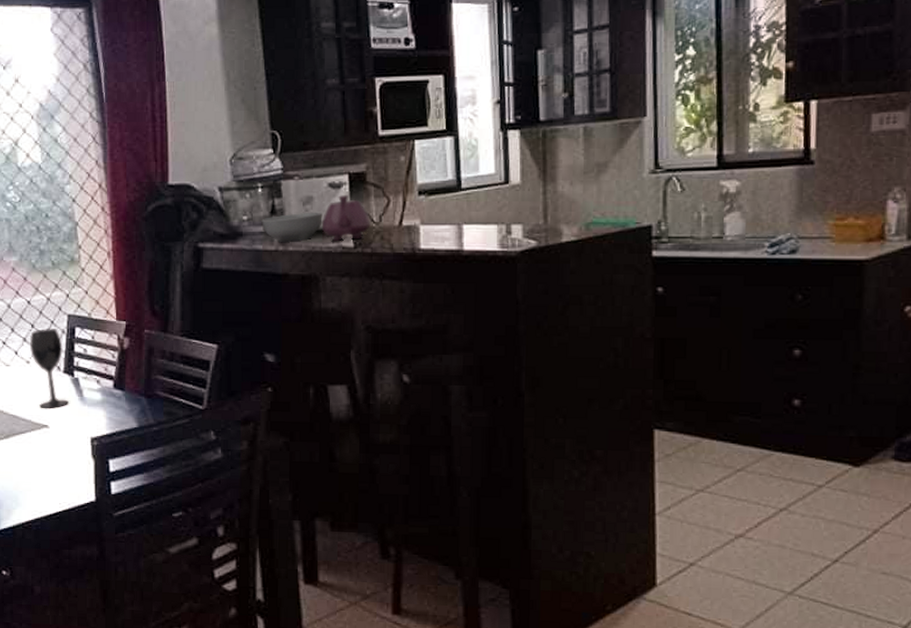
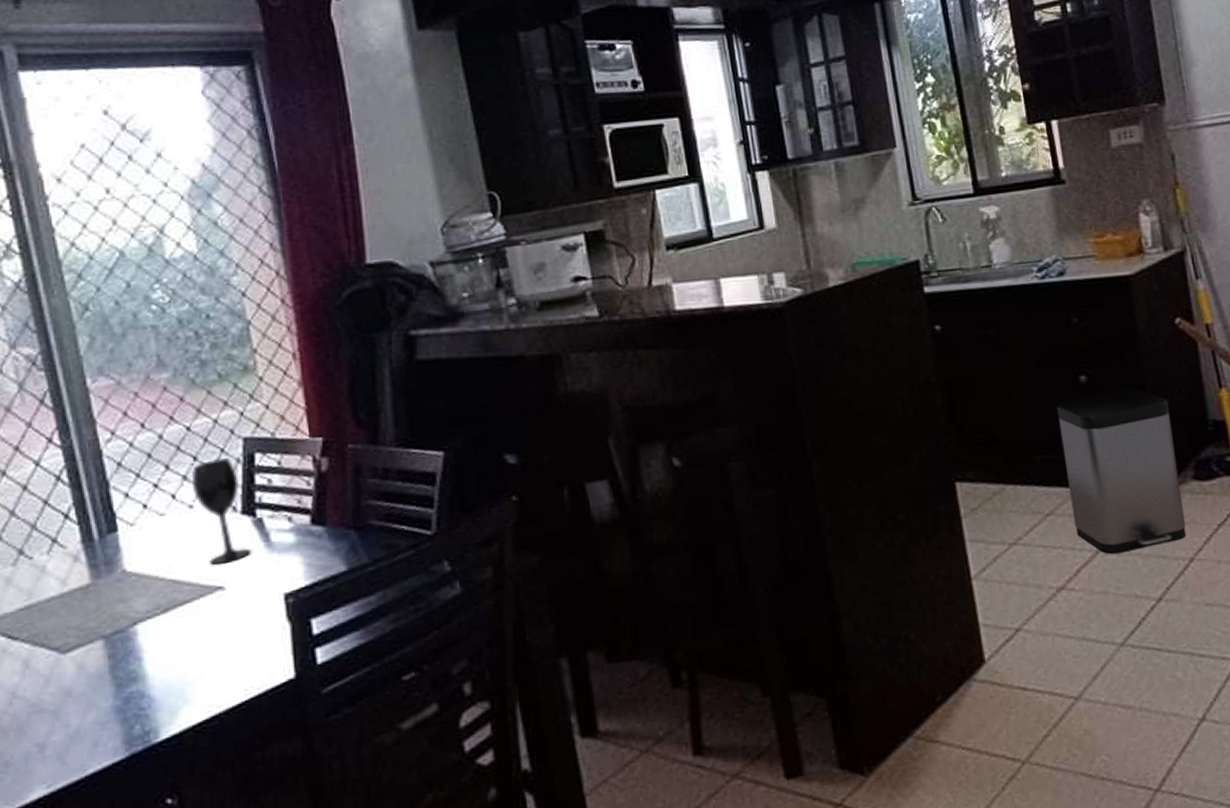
bowl: present [261,212,323,242] -> none [485,279,559,319]
teapot: present [321,195,371,242] -> none [558,257,616,313]
pedal bin: none [763,367,882,515] -> present [1057,388,1186,555]

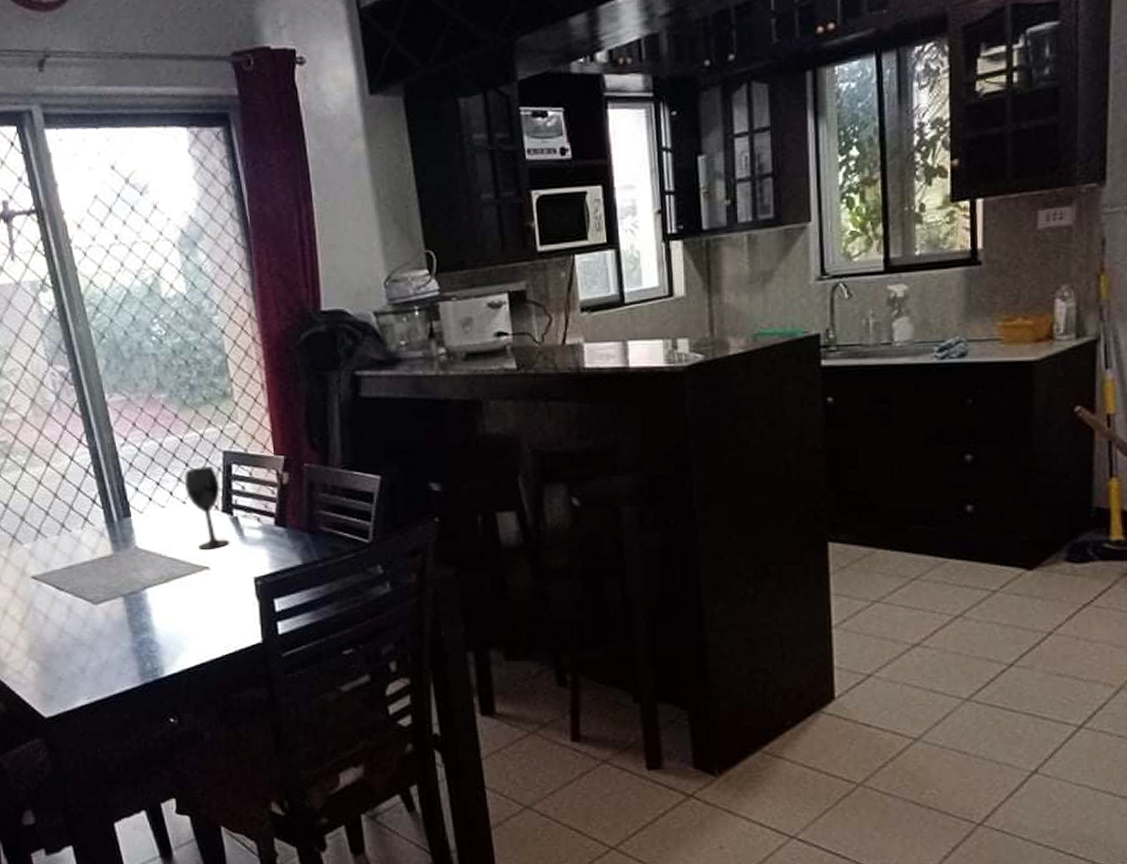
pedal bin: present [1057,388,1186,555] -> none [937,470,1053,621]

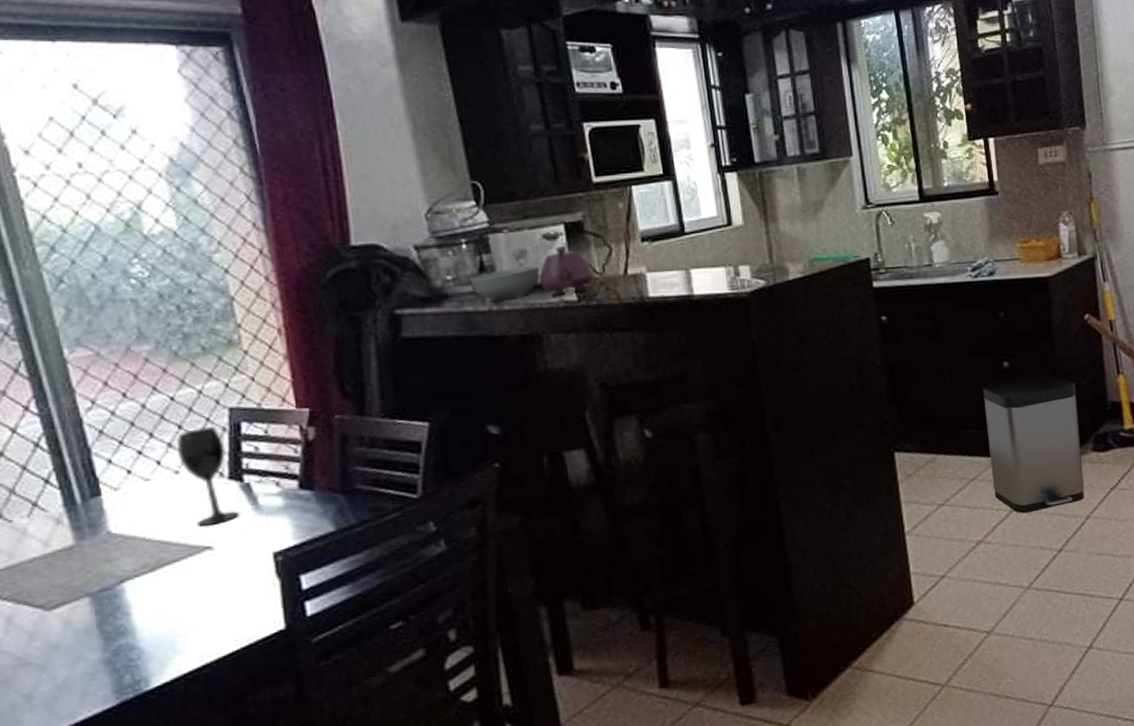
bowl: none [420,333,483,366] -> present [469,265,540,301]
teapot: none [482,315,533,364] -> present [539,246,594,297]
pedal bin: none [937,470,1053,621] -> present [983,373,1085,513]

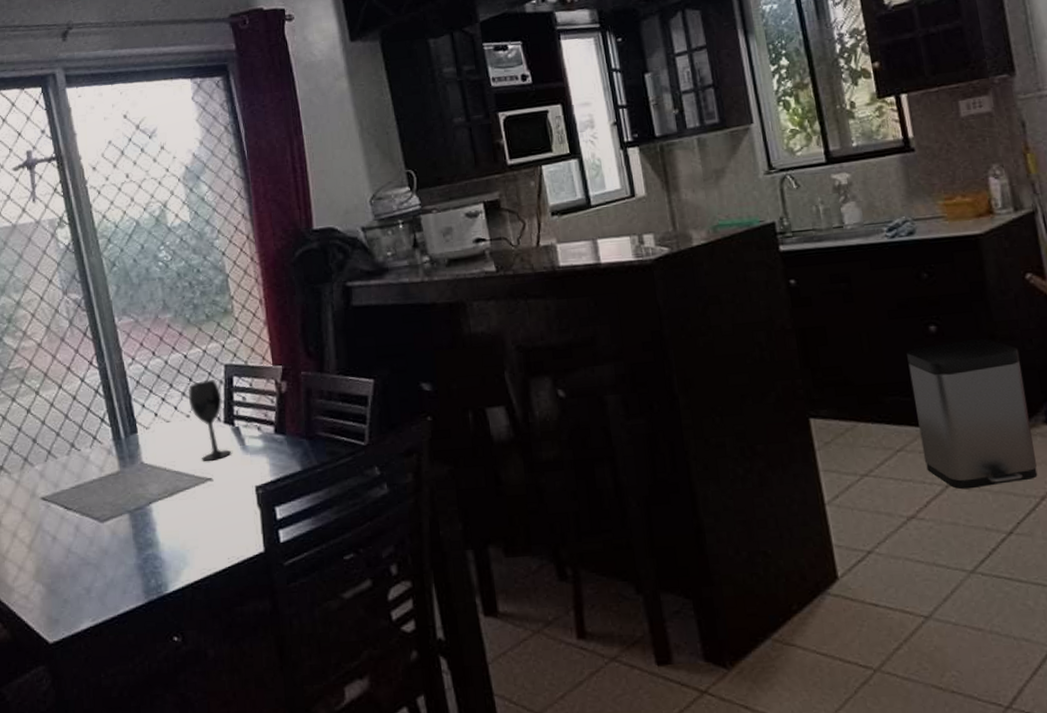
bowl: present [469,265,540,301] -> none [405,241,464,273]
teapot: present [539,246,594,297] -> none [462,223,510,268]

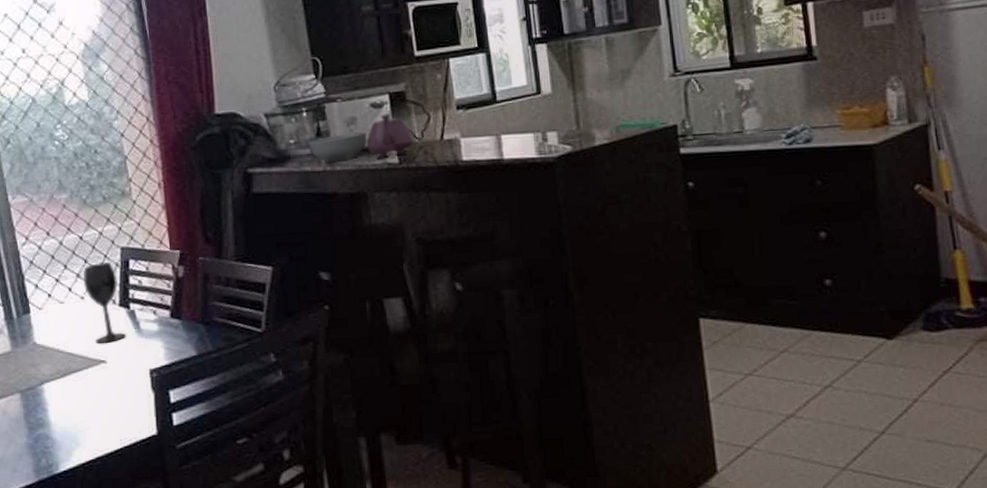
bowl: none [405,241,464,273] -> present [308,131,367,163]
teapot: none [462,223,510,268] -> present [366,114,414,159]
pedal bin: present [907,338,1038,489] -> none [796,246,912,390]

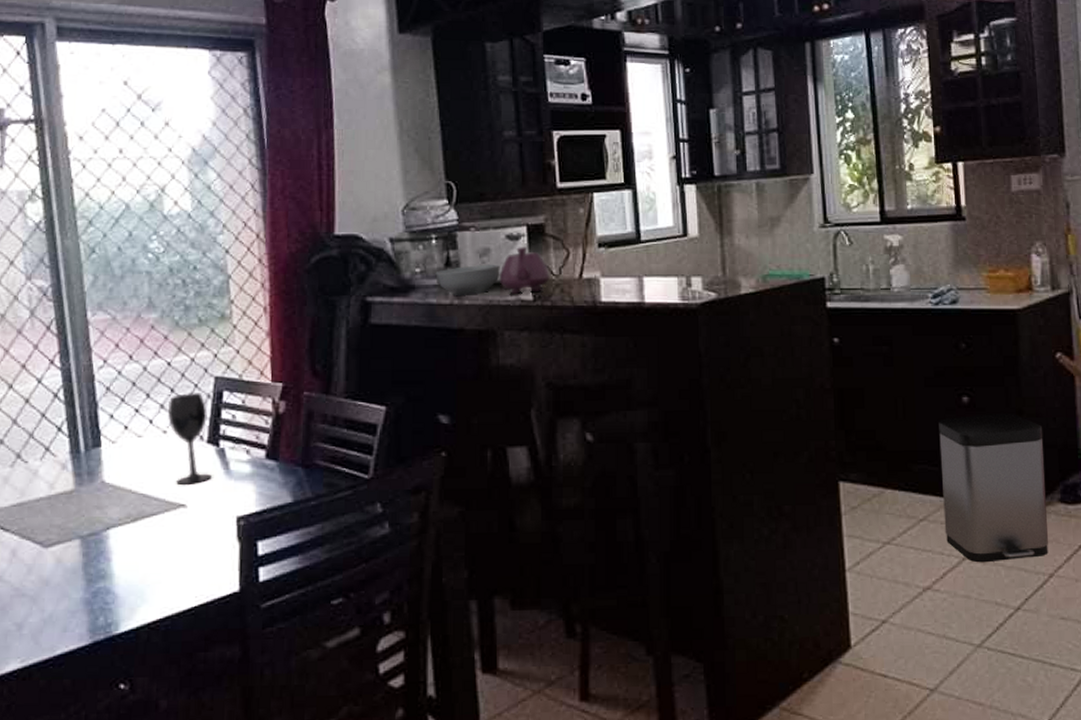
pedal bin: none [796,246,912,390] -> present [939,413,1048,563]

